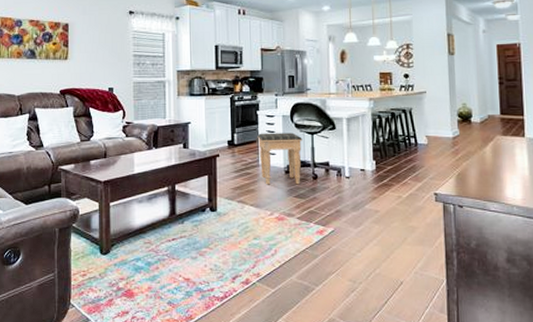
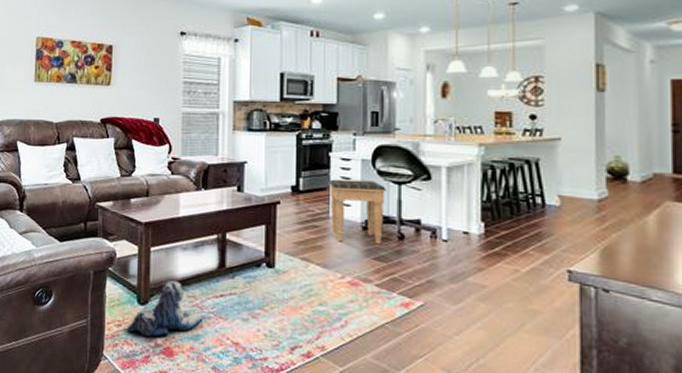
plush toy: none [92,231,158,282] -> present [128,281,203,337]

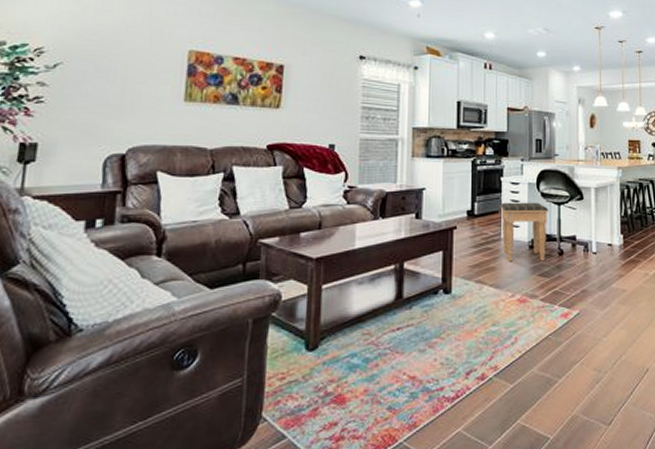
plush toy: present [128,281,203,337] -> none [293,319,379,386]

